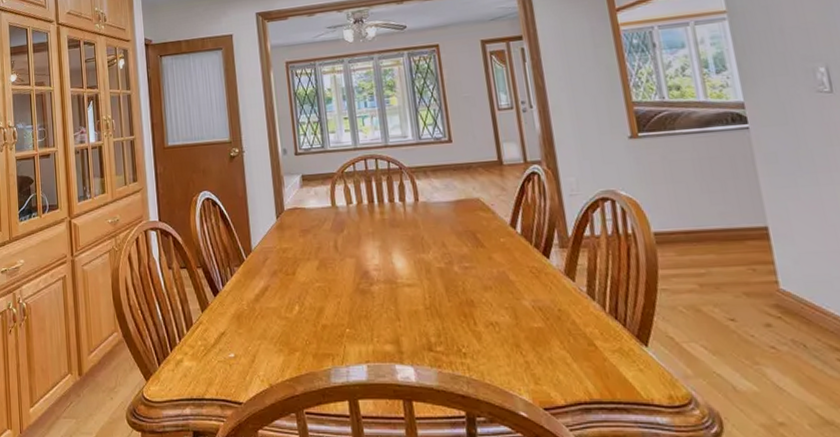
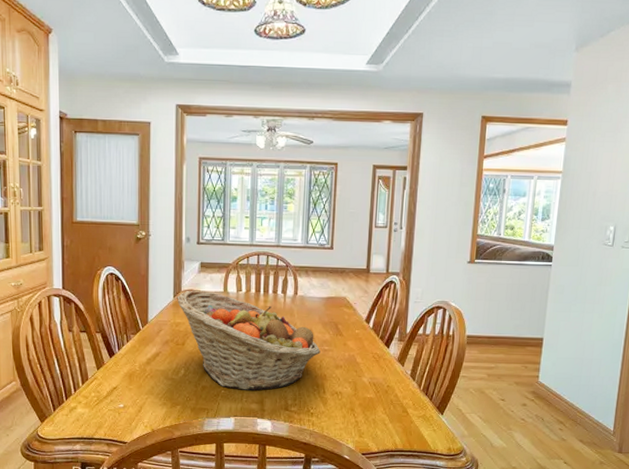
fruit basket: none [279,207,461,327] -> present [176,290,320,391]

